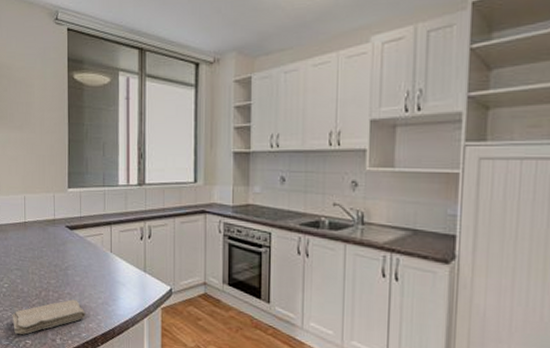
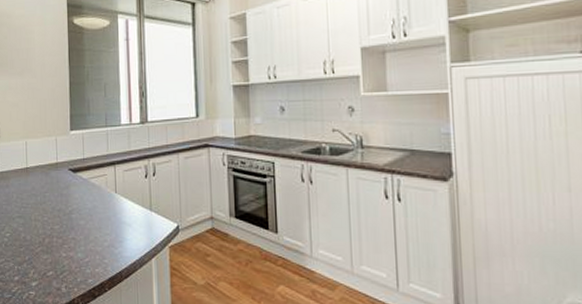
washcloth: present [12,299,86,335] -> none [14,244,91,286]

